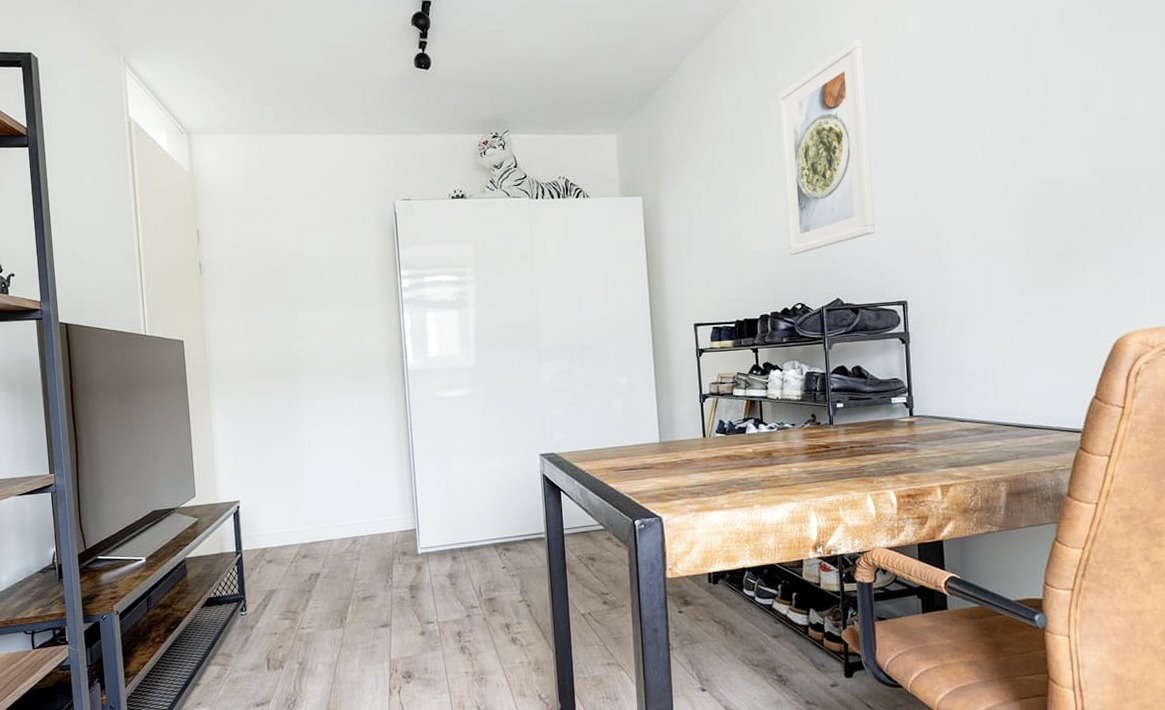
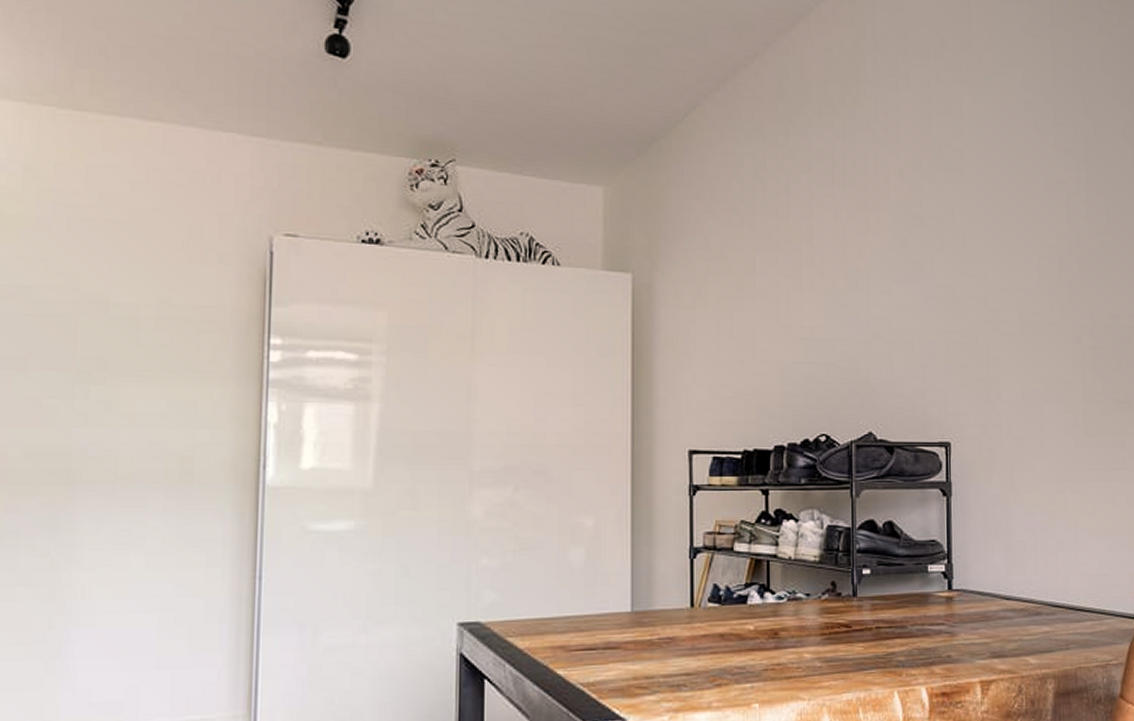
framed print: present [778,39,875,256] -> none [812,116,917,372]

